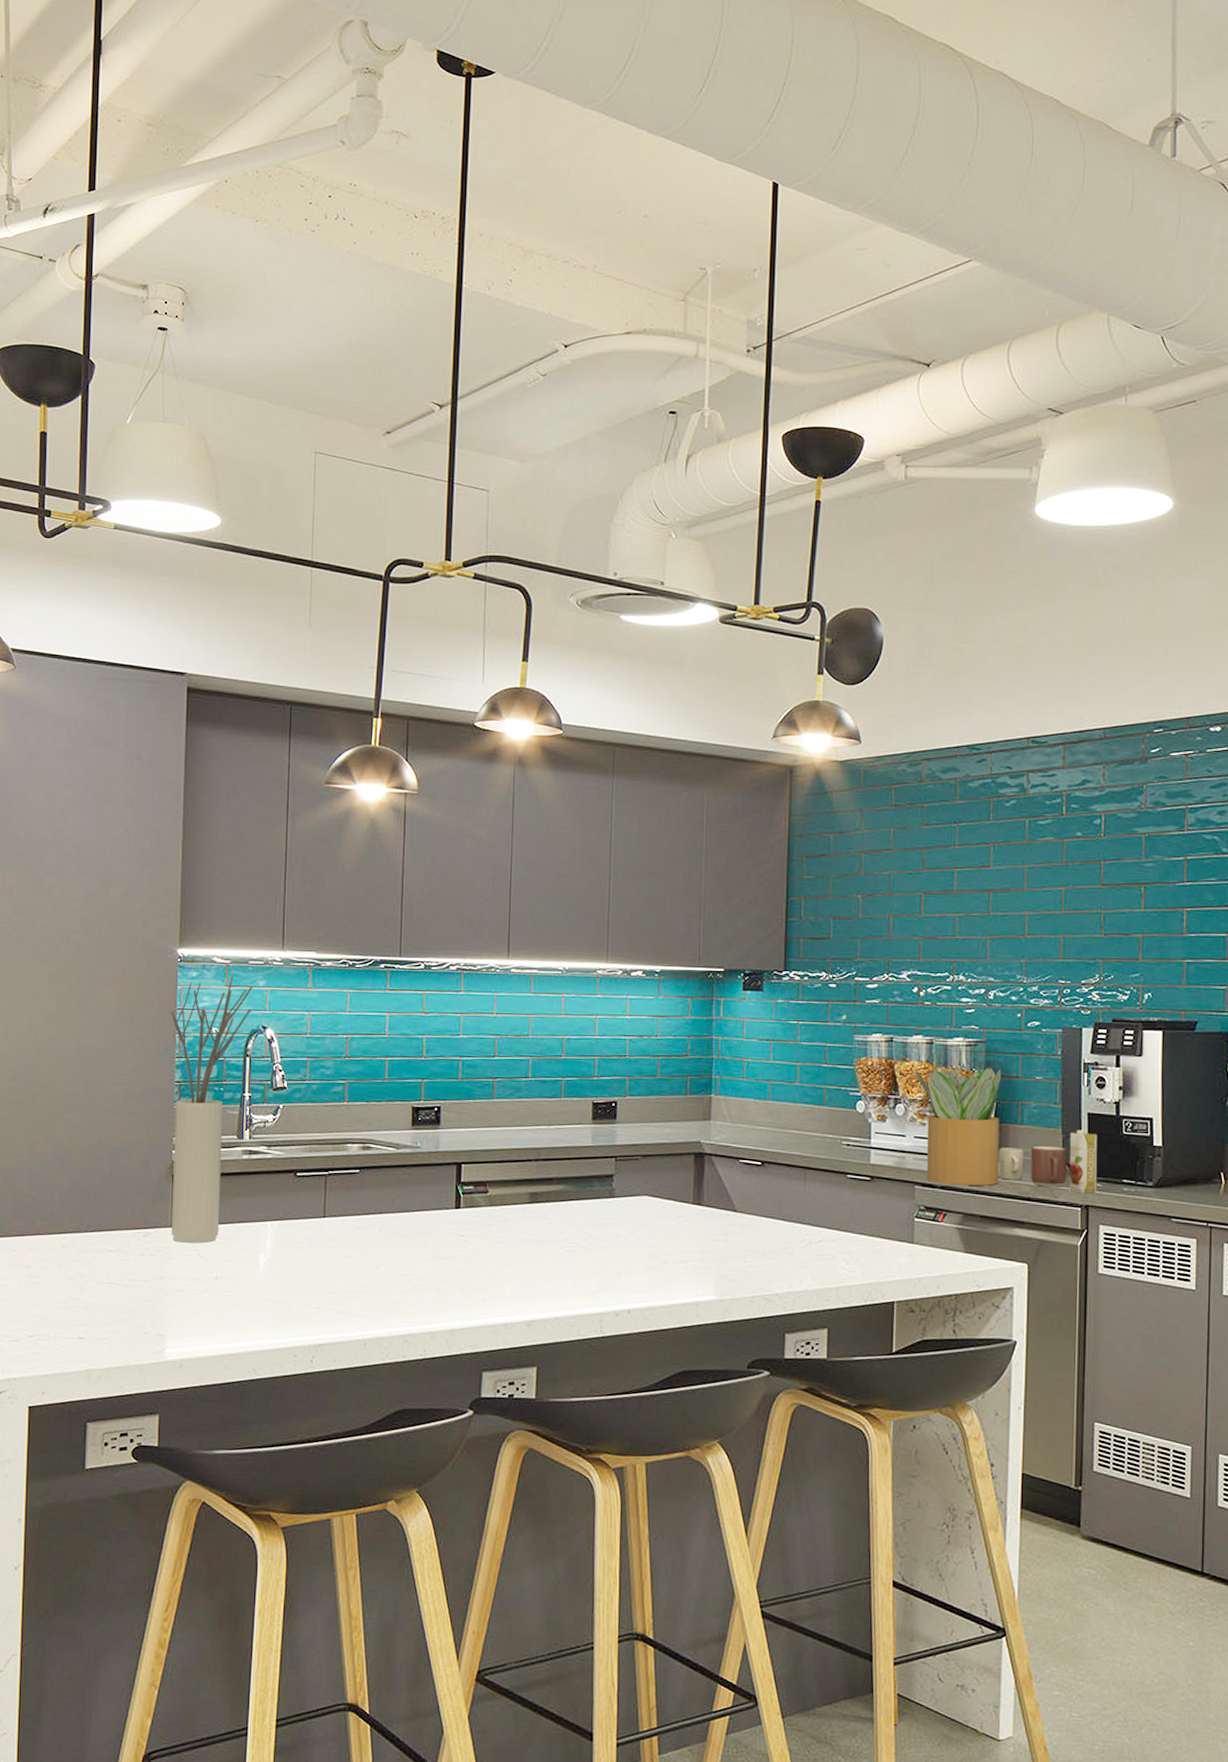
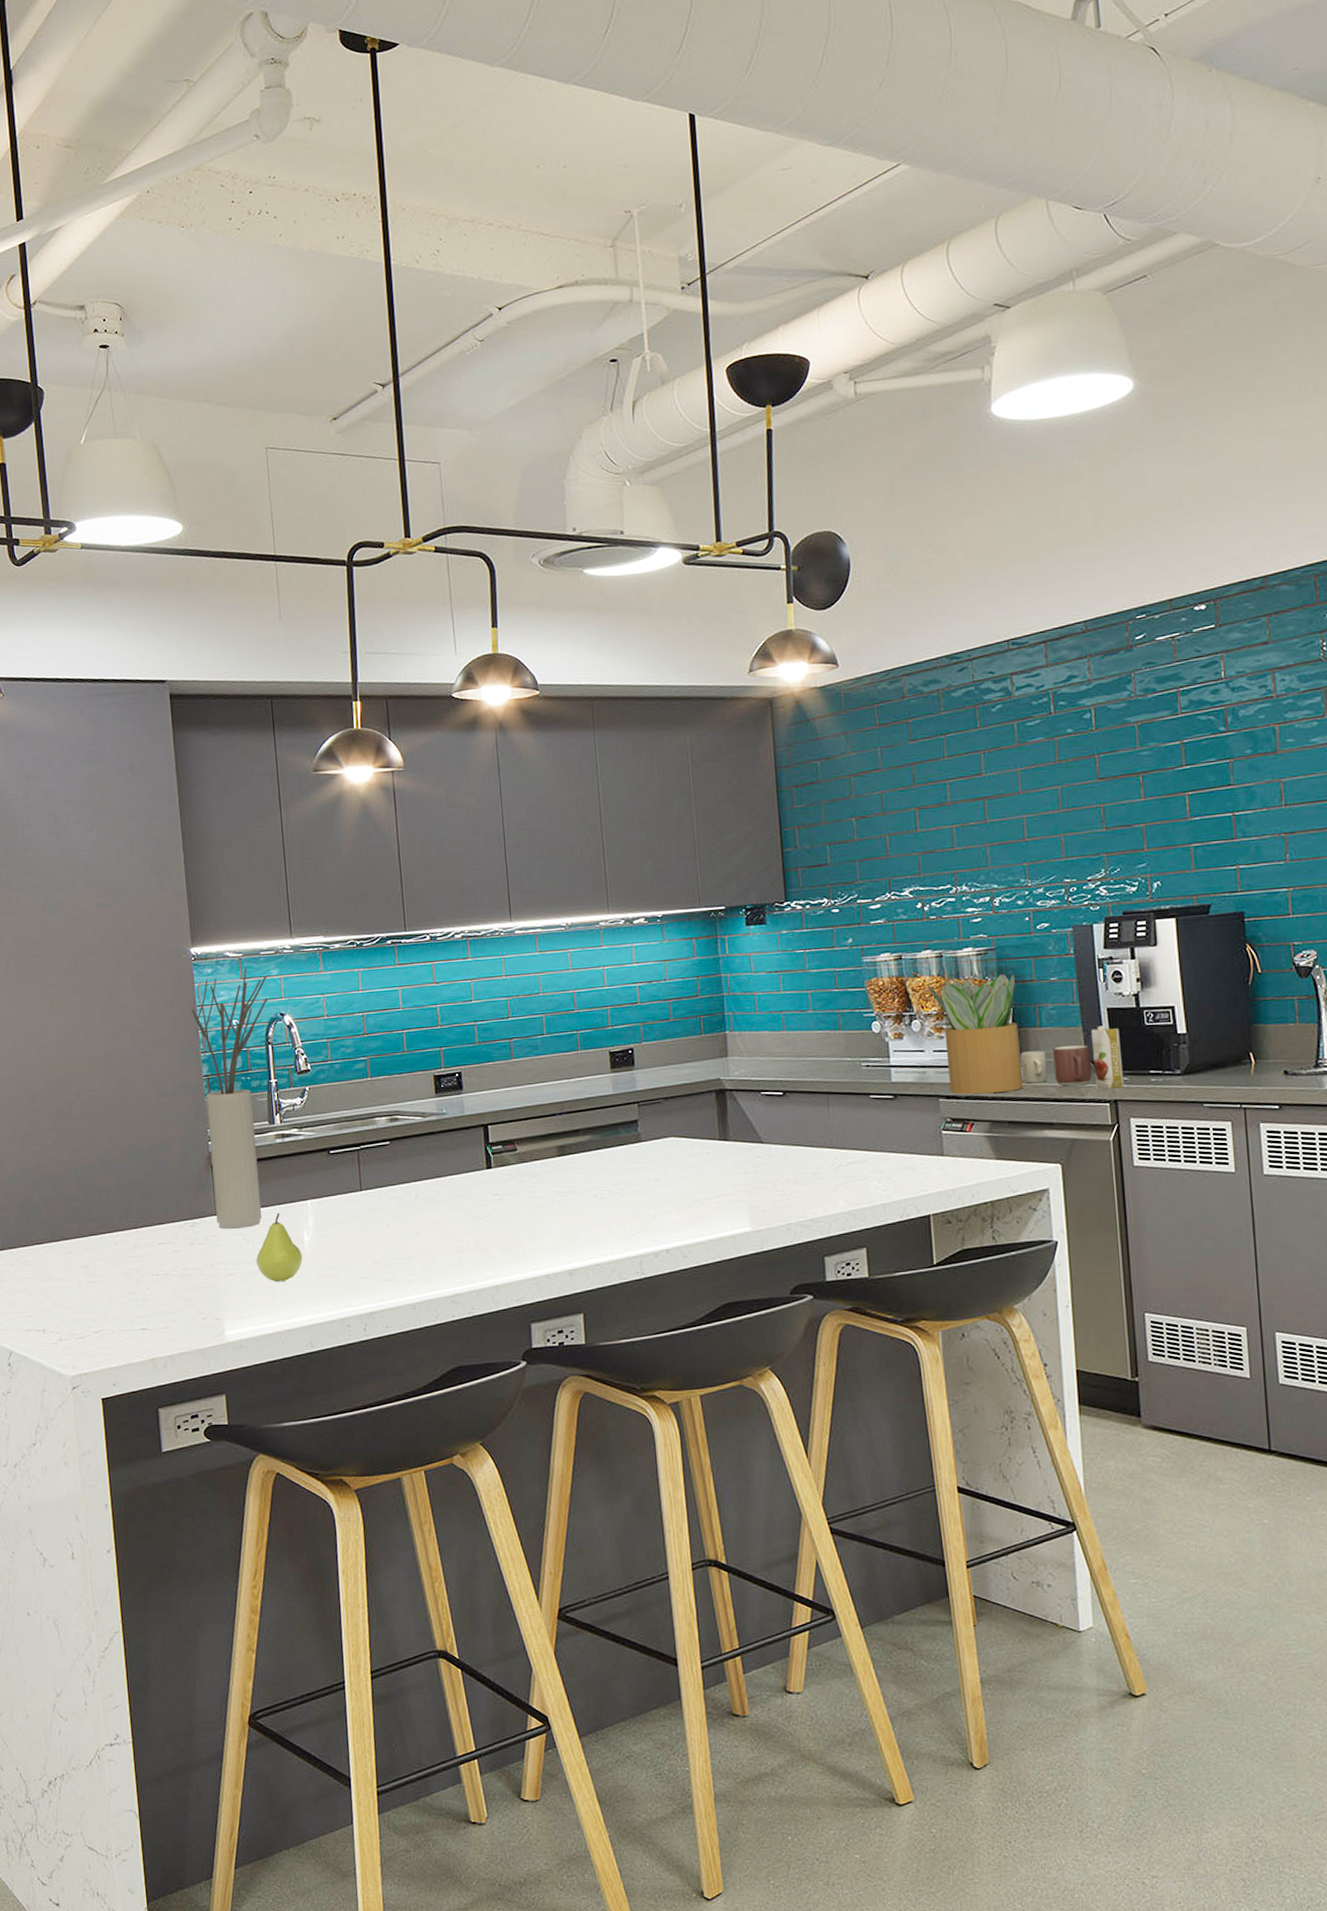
fruit: none [207,1231,256,1303] -> present [255,1213,303,1282]

